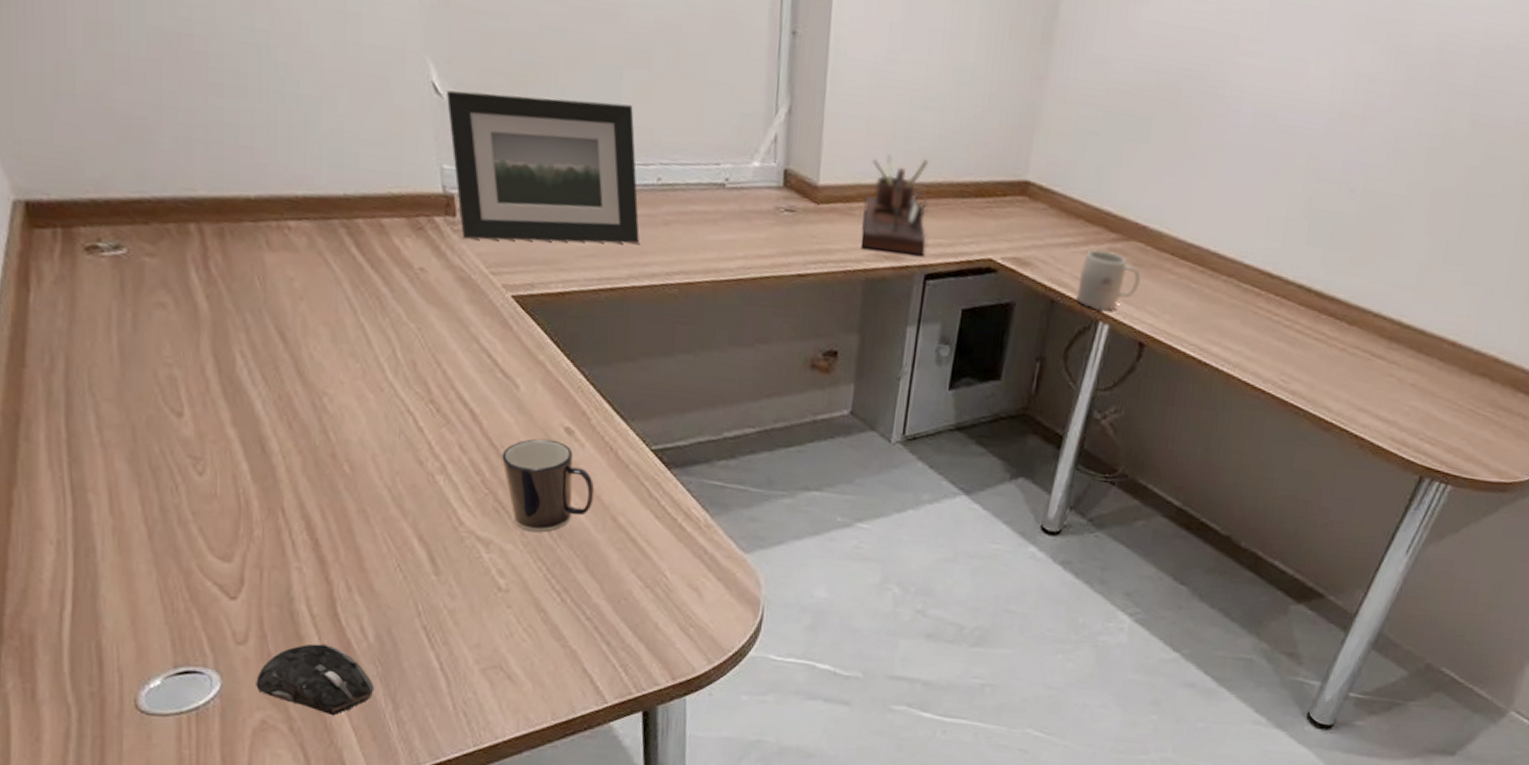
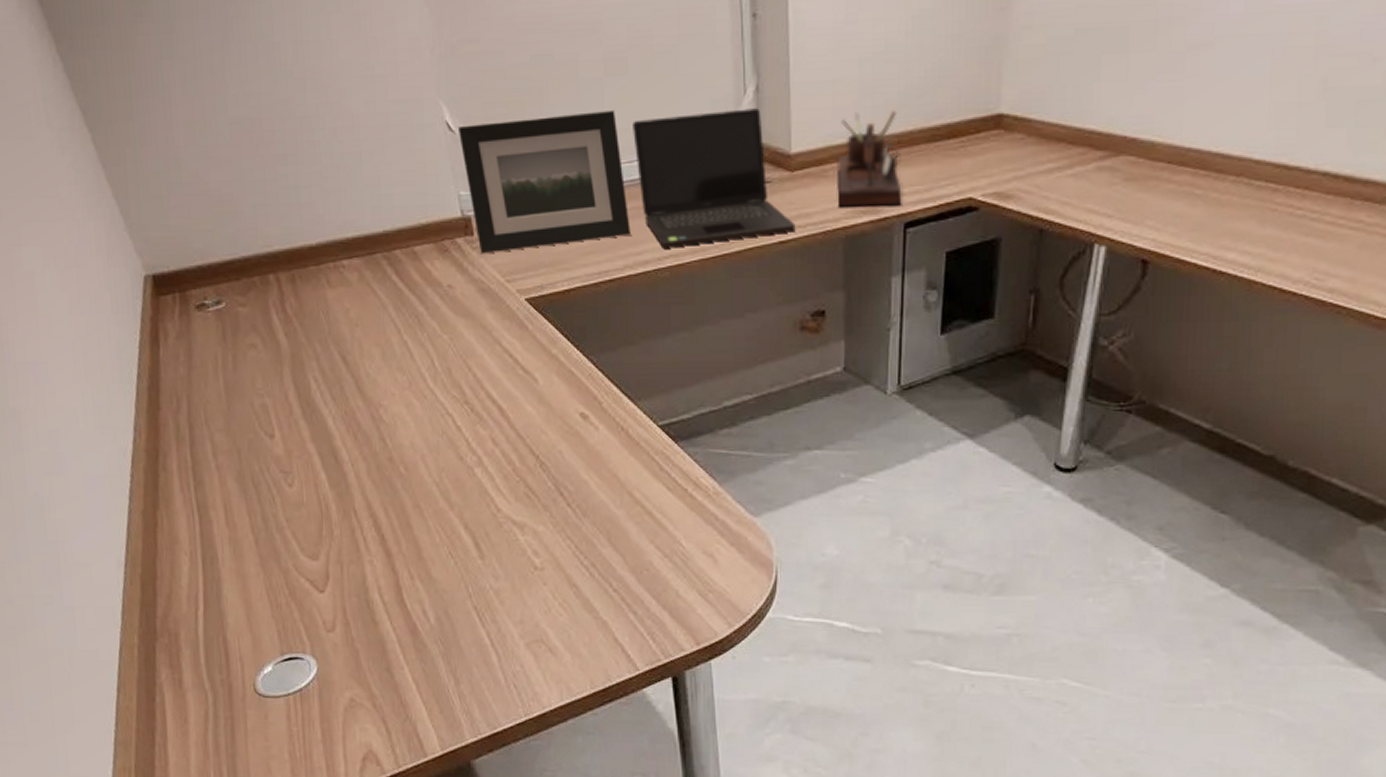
computer mouse: present [256,643,375,715] -> none [344,628,438,691]
mug: present [502,438,595,533] -> none [528,425,611,513]
laptop: none [650,120,816,267] -> present [633,108,796,248]
mug: present [1076,250,1141,311] -> none [1066,171,1135,233]

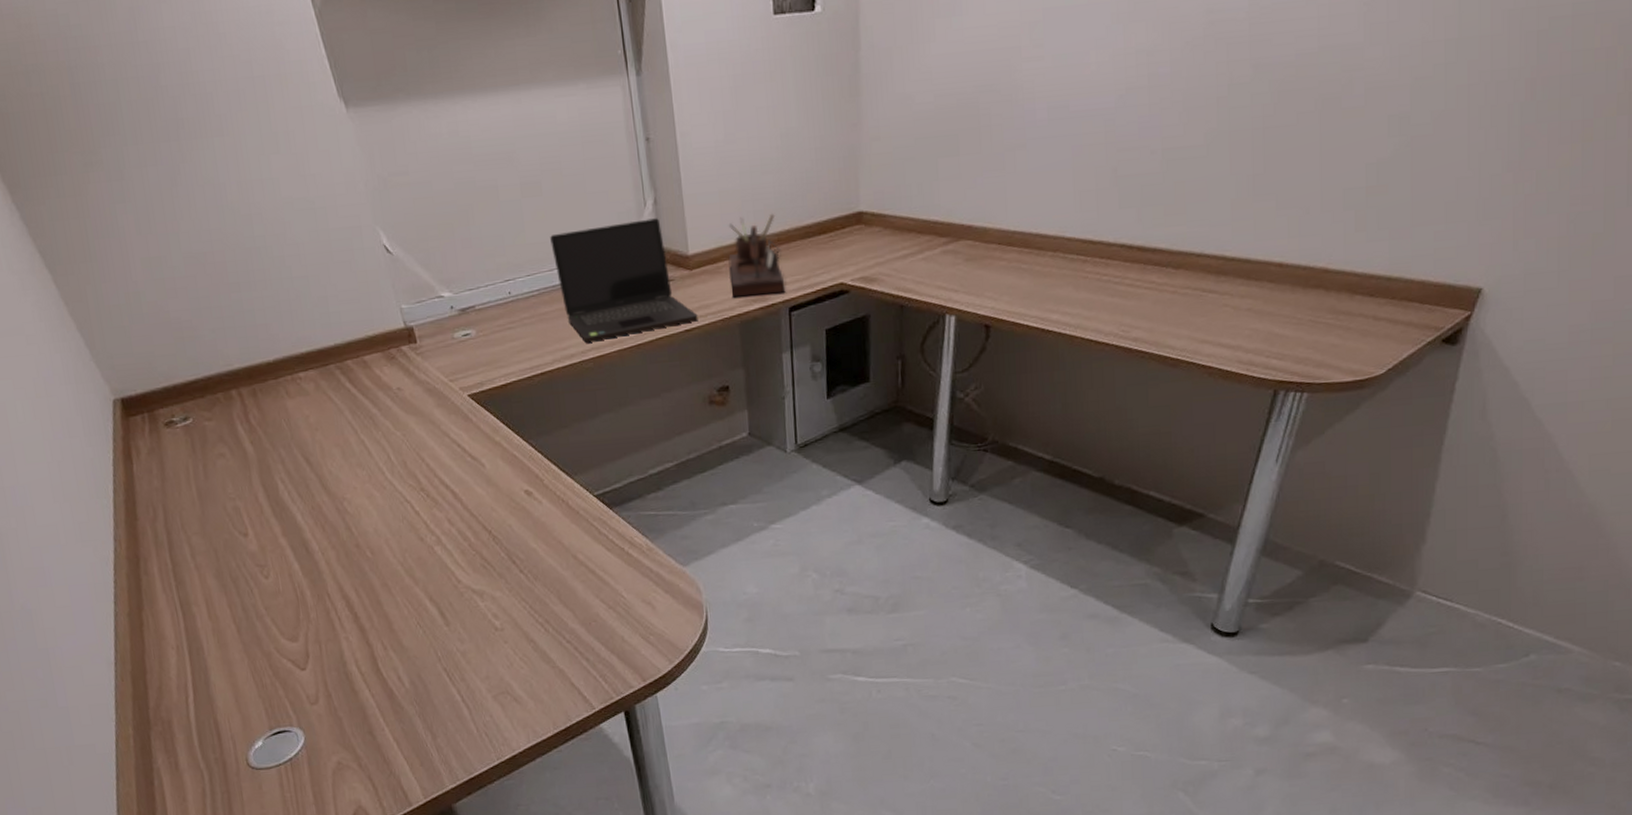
picture frame: present [458,109,631,254] -> none [395,226,556,359]

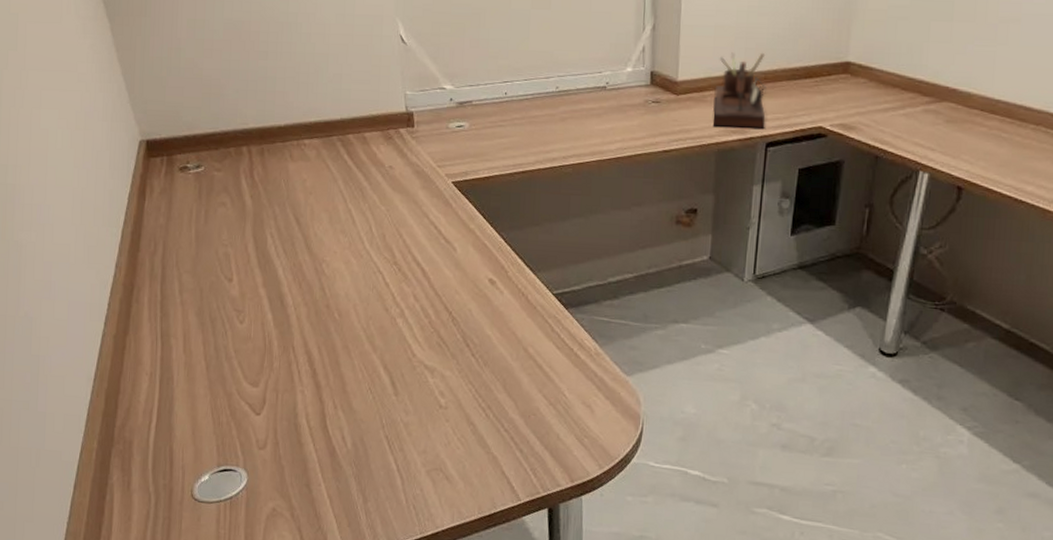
laptop: present [550,218,698,343] -> none [551,42,678,150]

